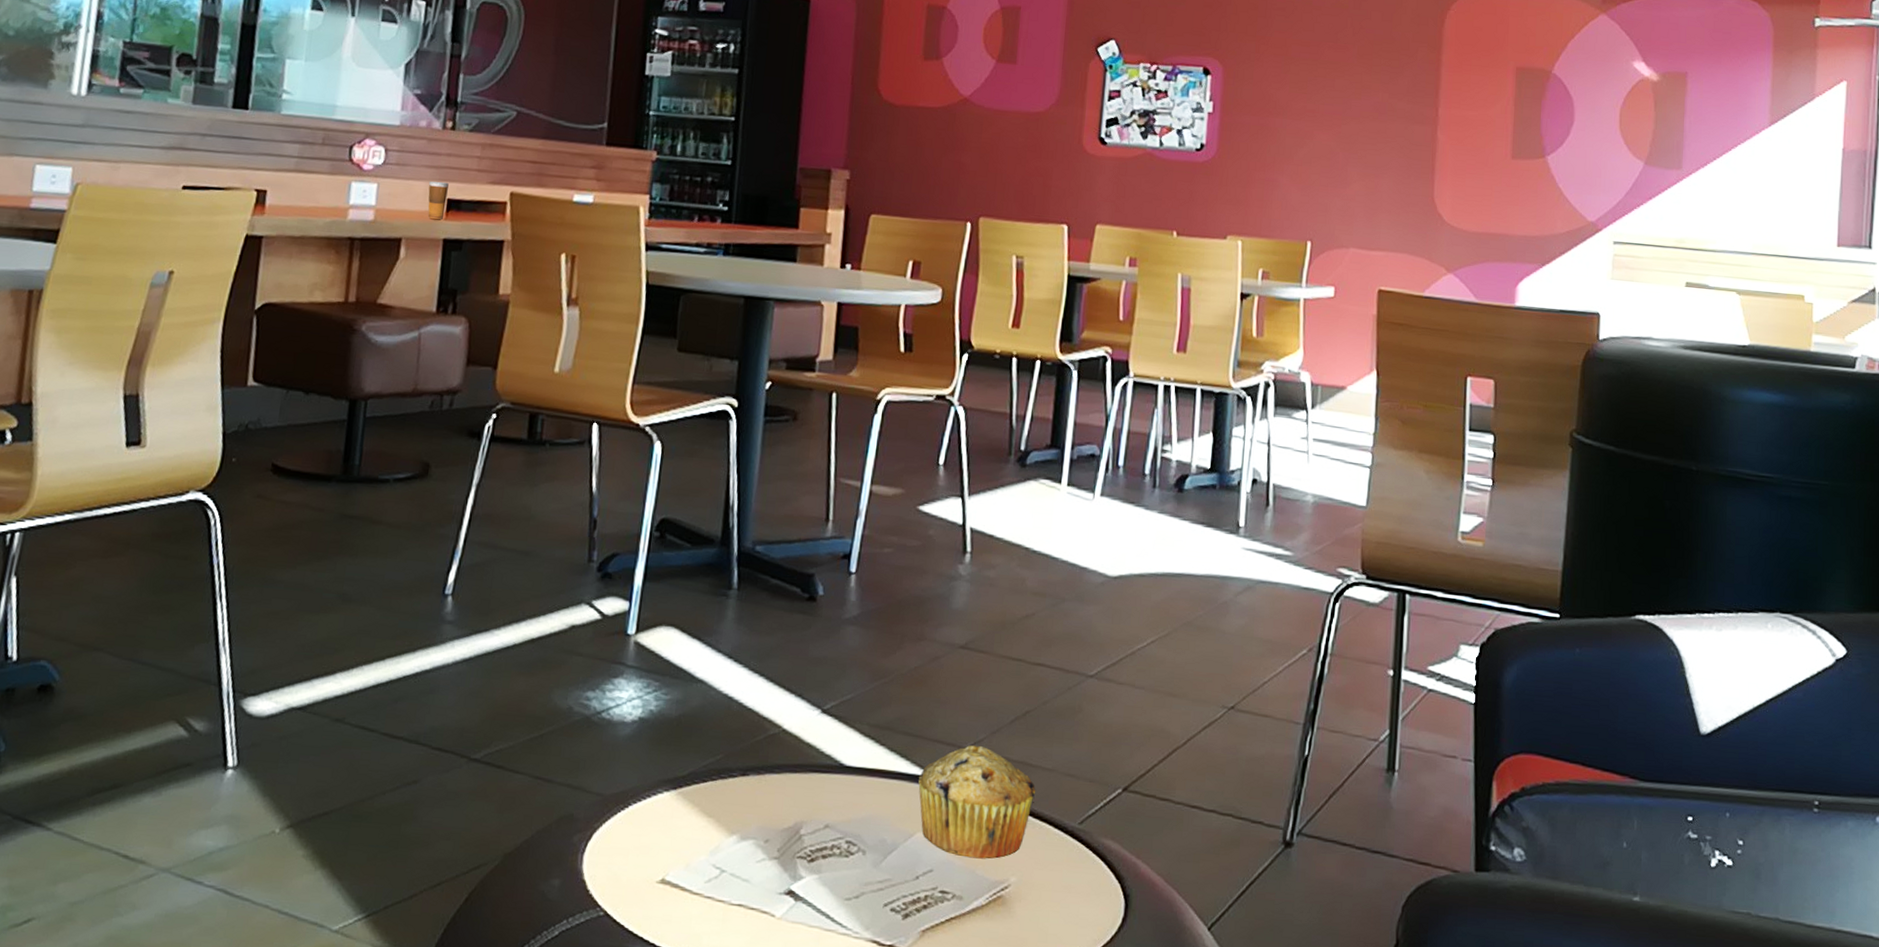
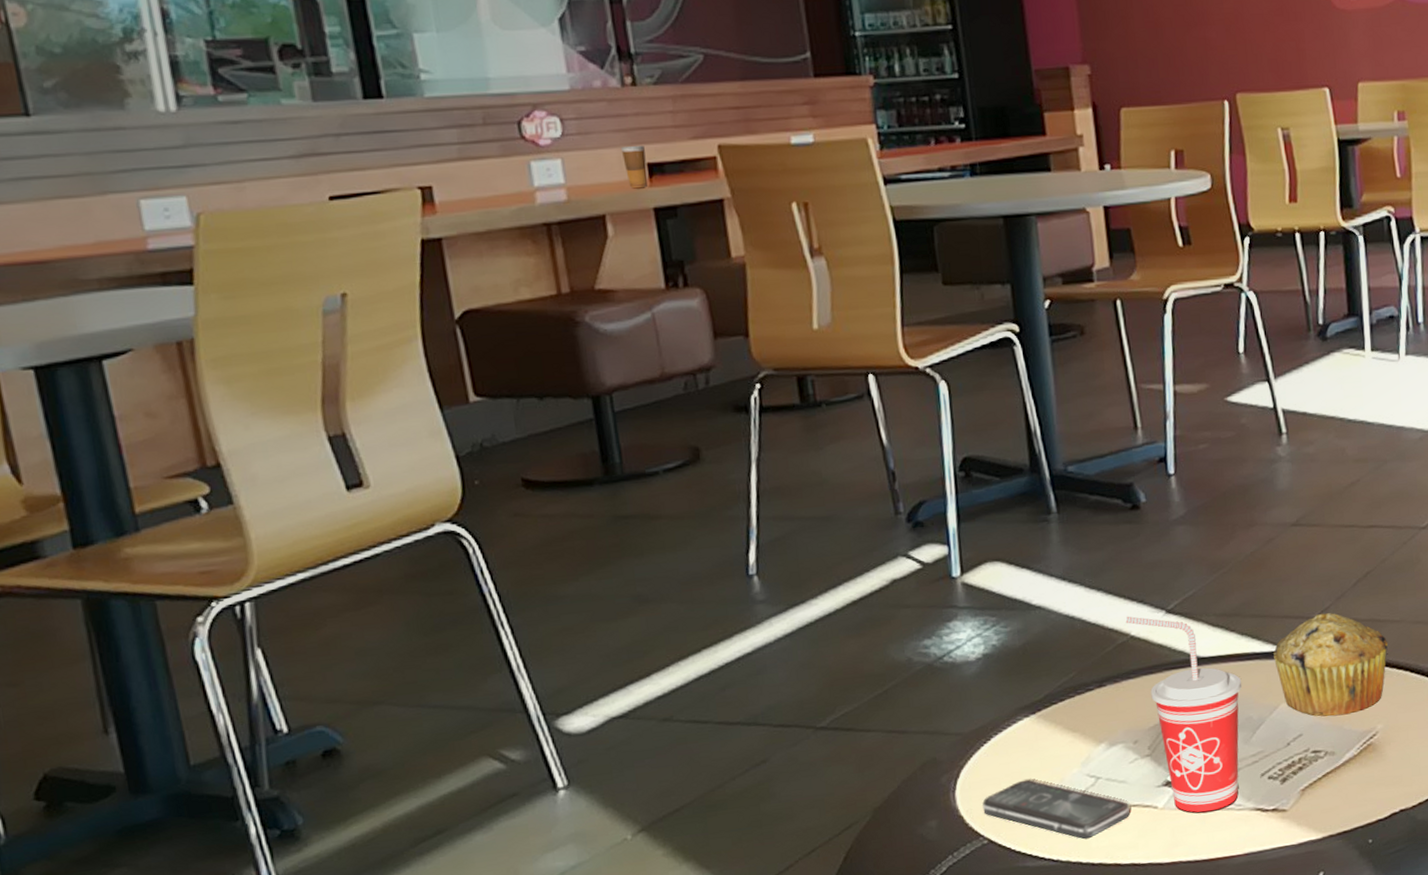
mobile phone: none [606,856,747,934] -> present [981,780,1130,840]
beverage cup: none [780,707,883,935] -> present [1125,616,1242,815]

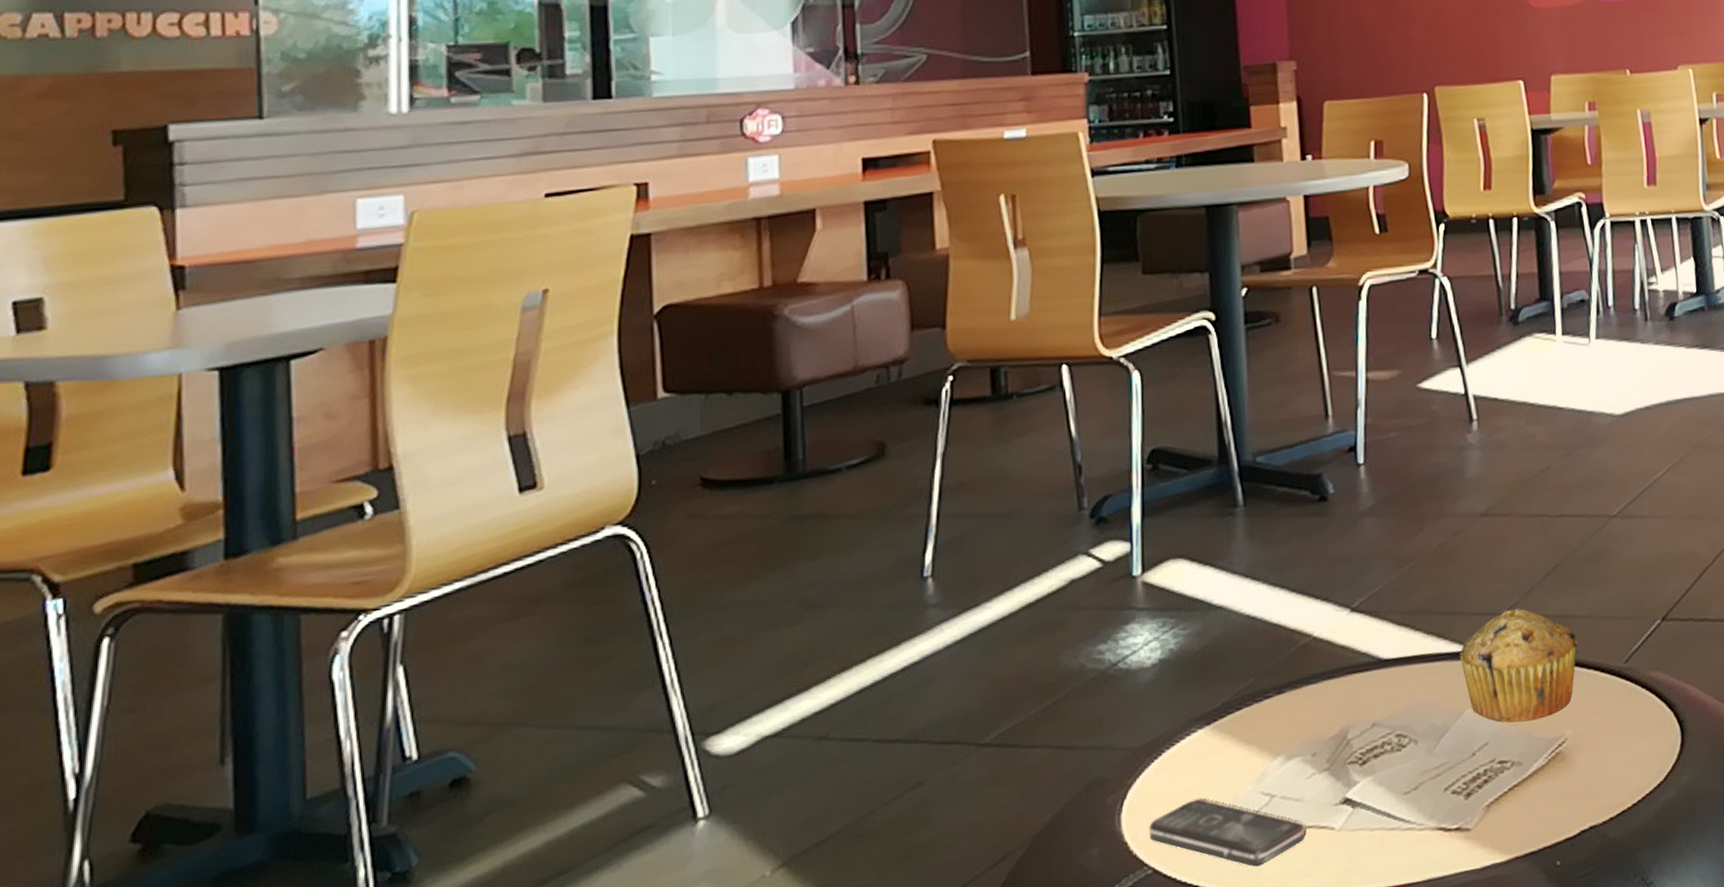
beverage cup: present [620,145,649,190] -> none [837,141,861,184]
beverage cup: present [1125,616,1242,815] -> none [1308,615,1427,836]

